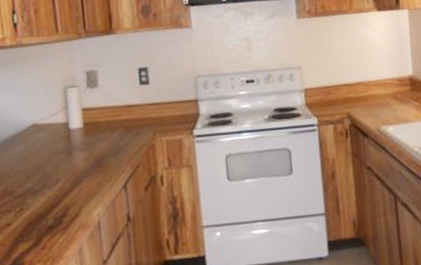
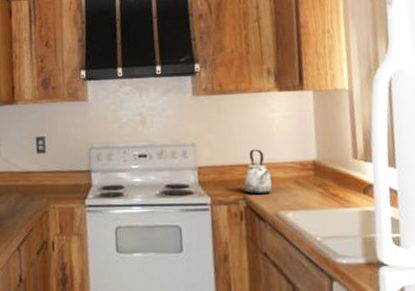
kettle: none [348,68,375,113] -> present [244,149,273,195]

